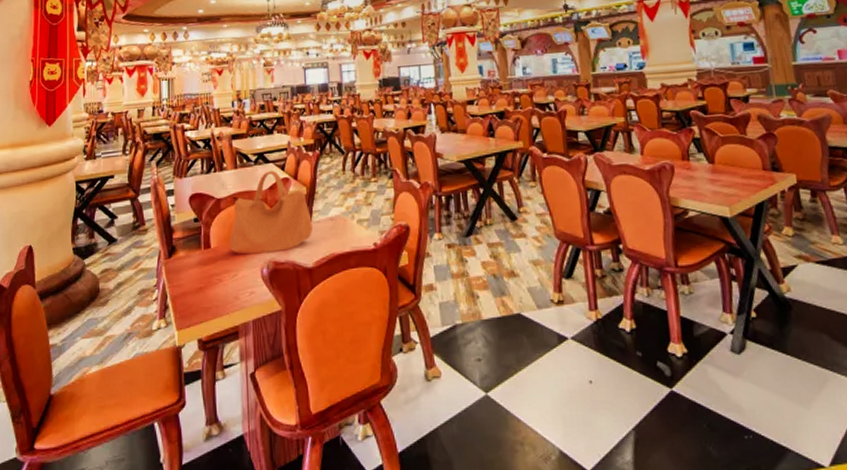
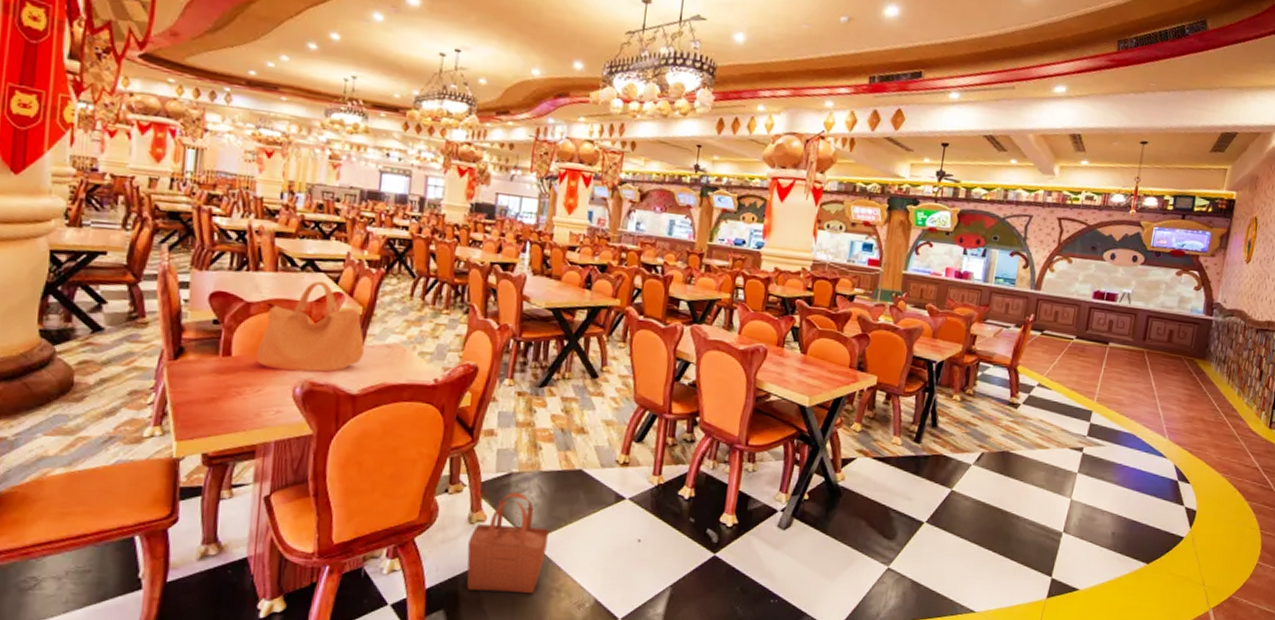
shopping bag: none [429,344,503,450] -> present [466,492,549,594]

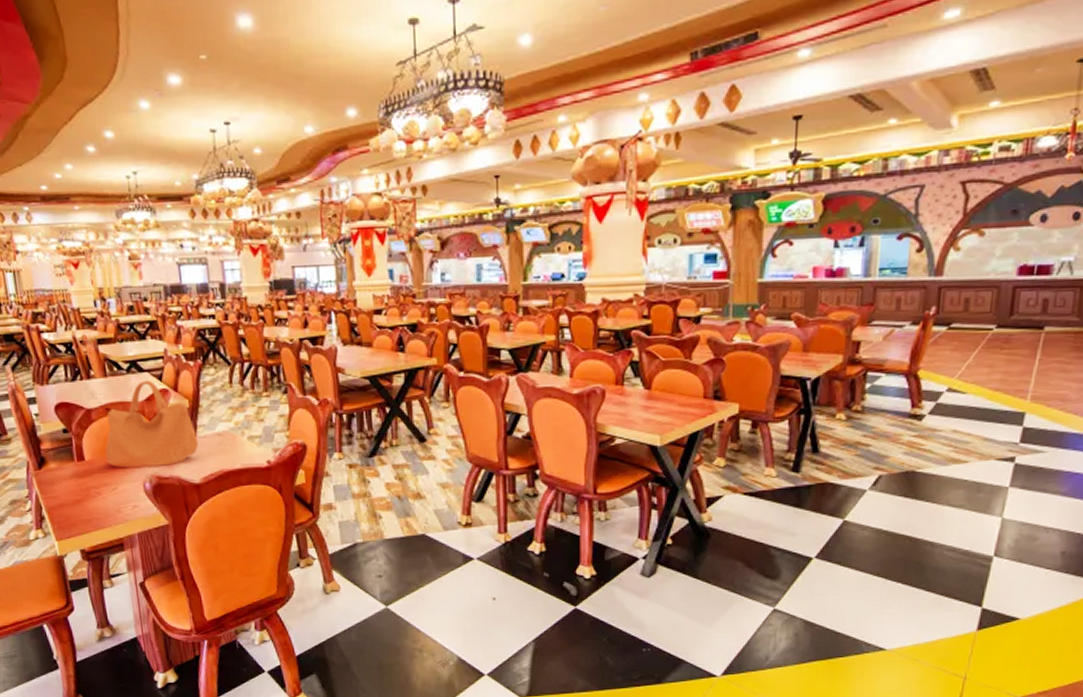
shopping bag: present [466,492,549,594] -> none [327,562,403,656]

